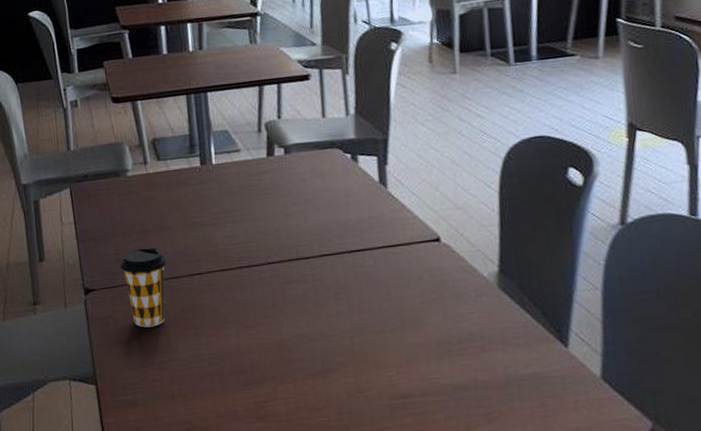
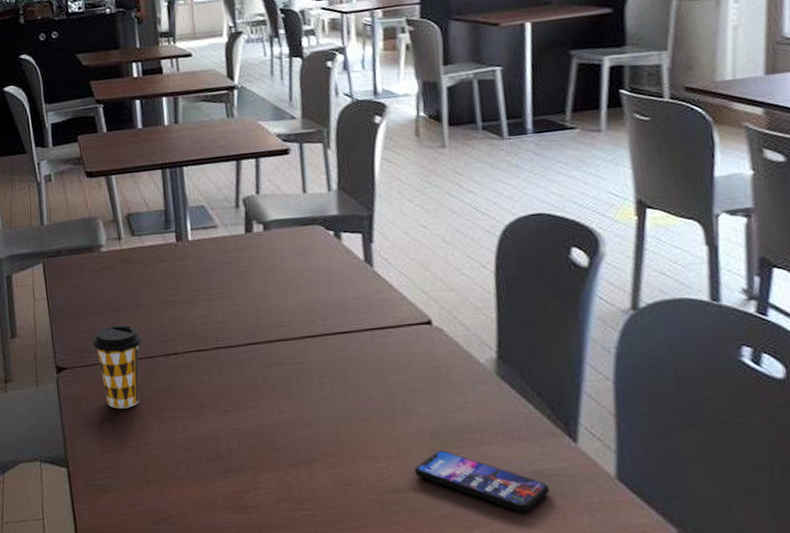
smartphone: none [422,358,543,412] -> present [415,450,550,513]

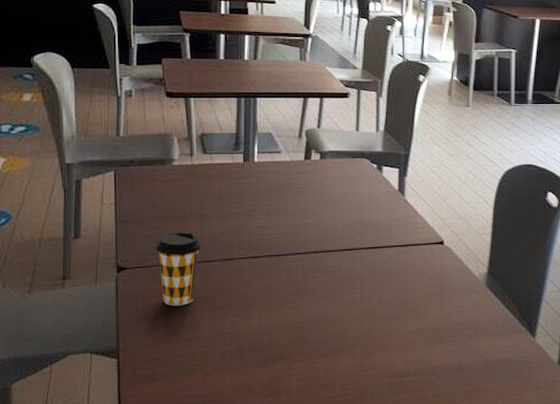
smartphone: present [415,450,550,513] -> none [418,343,513,391]

